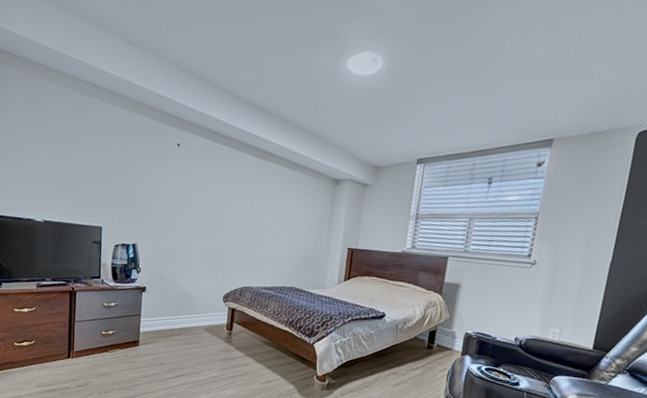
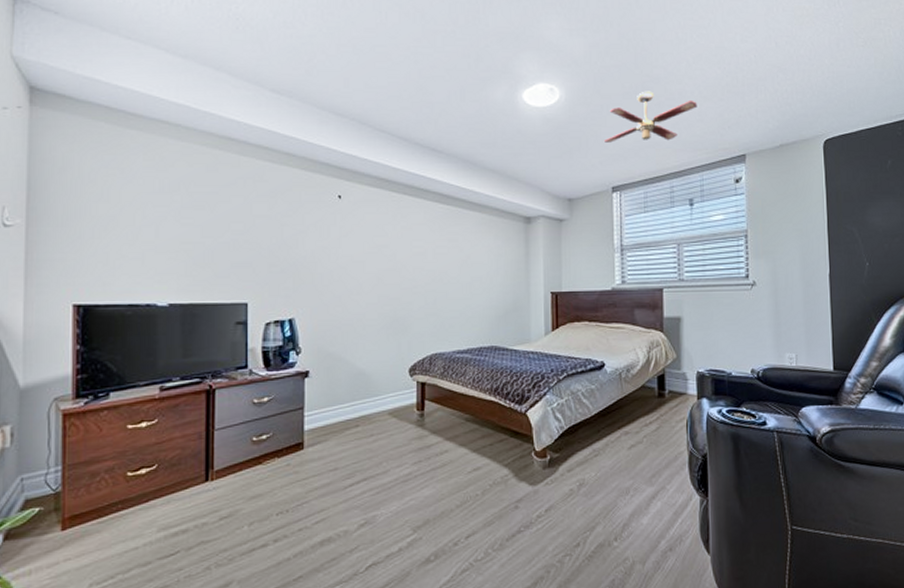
ceiling fan: none [417,66,516,119] -> present [604,91,697,143]

